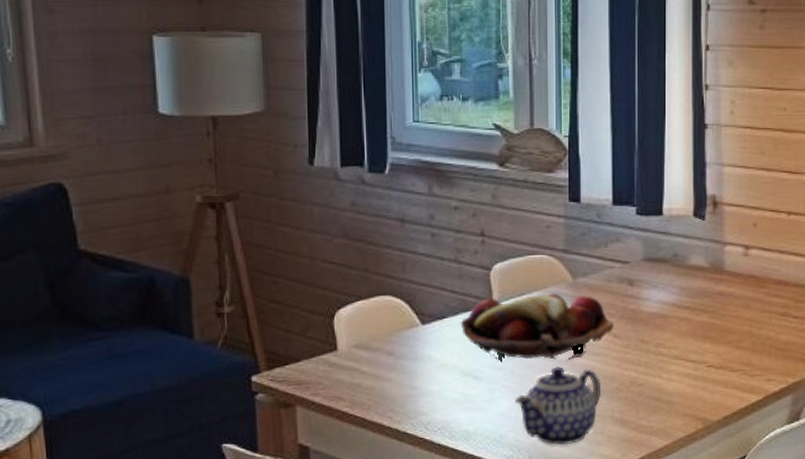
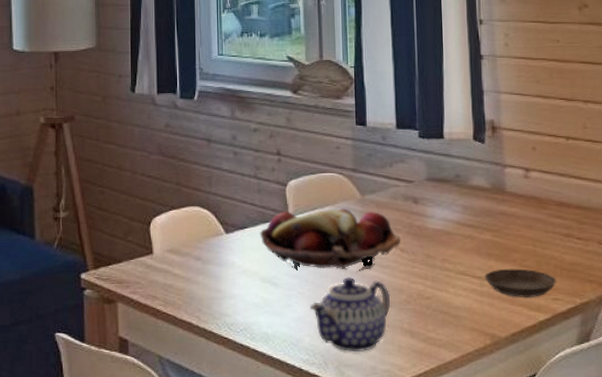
saucer: none [700,350,771,381] -> present [485,268,557,299]

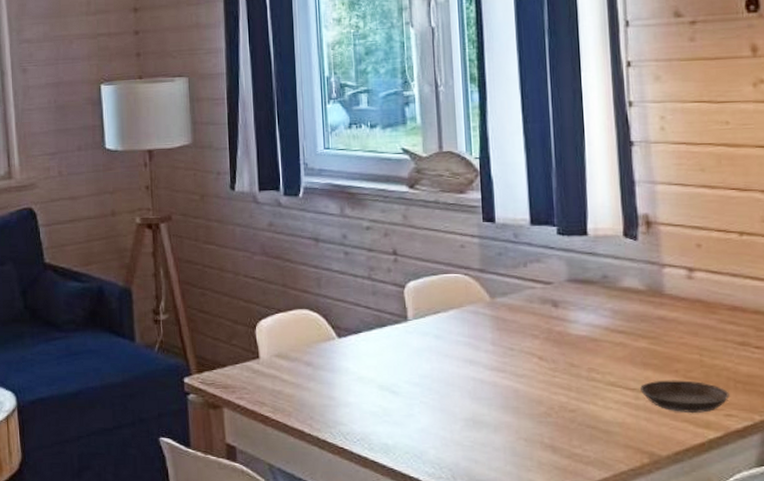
fruit basket: present [259,208,401,271] -> none [376,312,539,380]
teapot: present [310,277,391,351] -> none [435,386,528,467]

